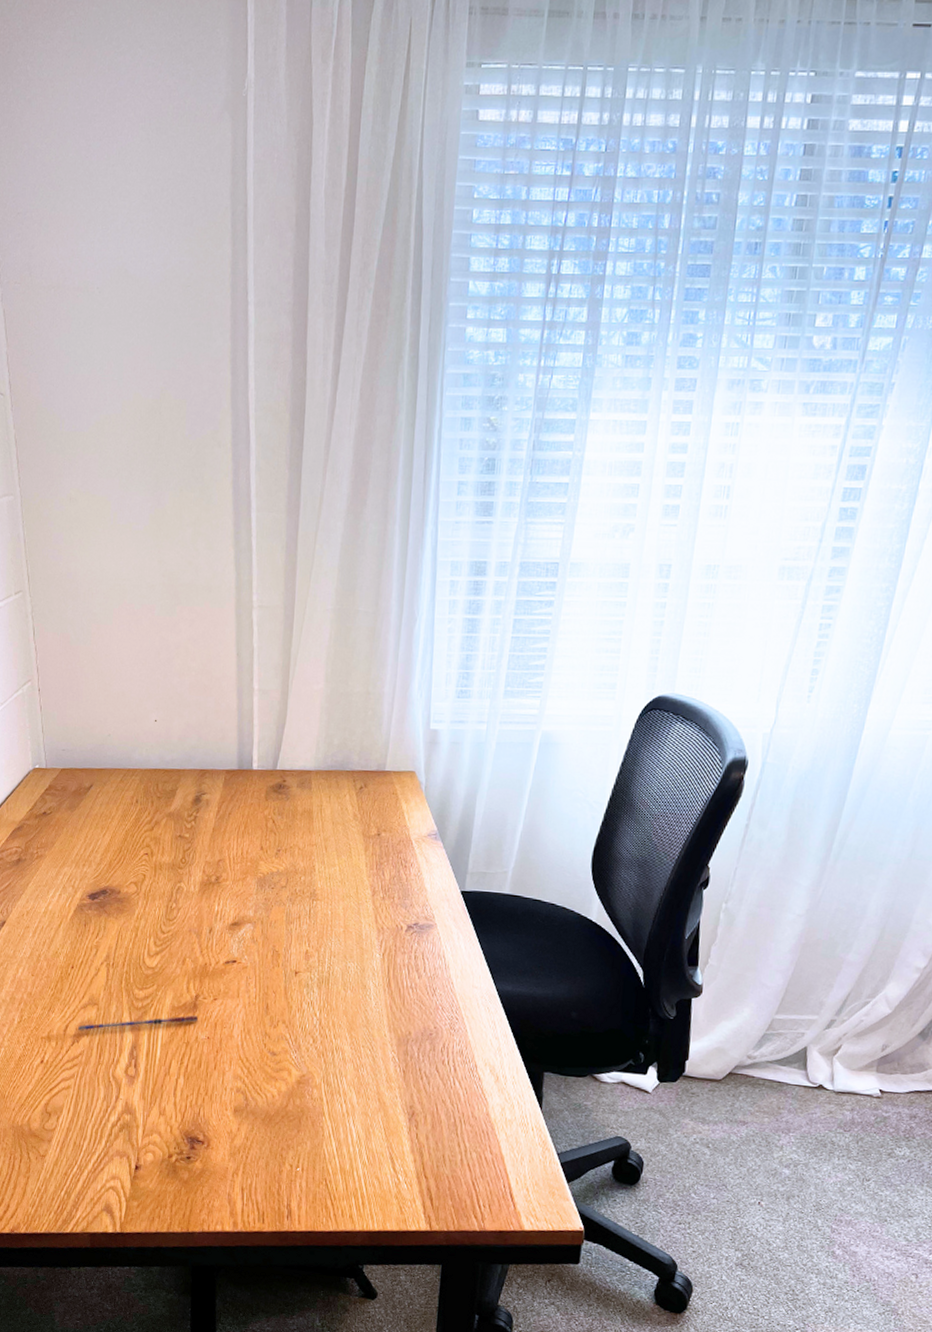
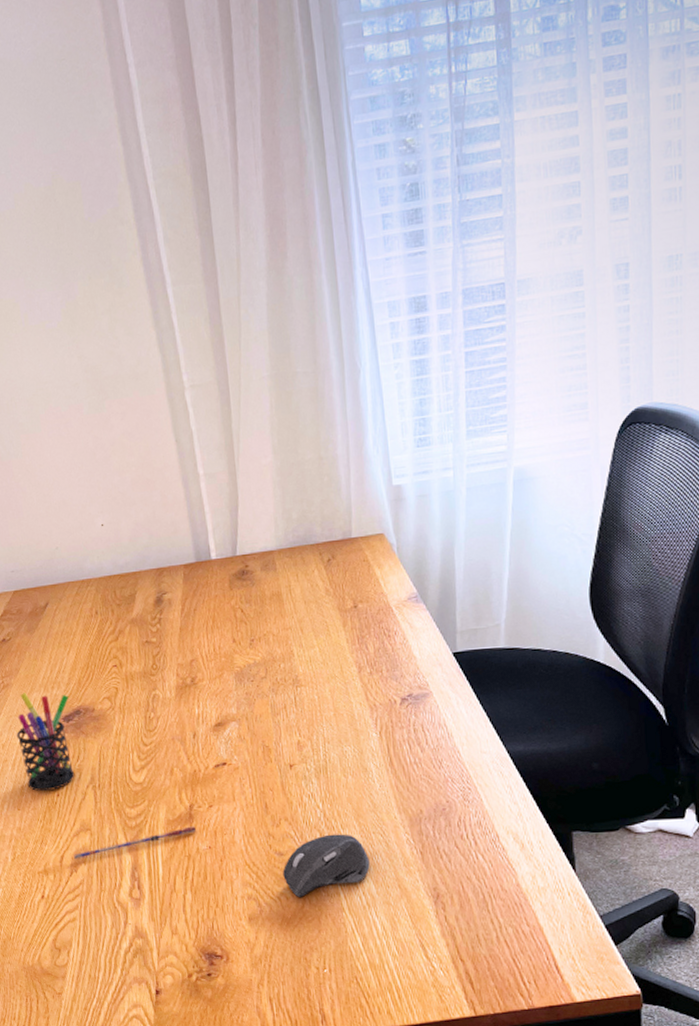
pen holder: none [42,865,98,962] -> present [16,693,75,792]
computer mouse: none [273,1042,355,1098] -> present [283,834,370,898]

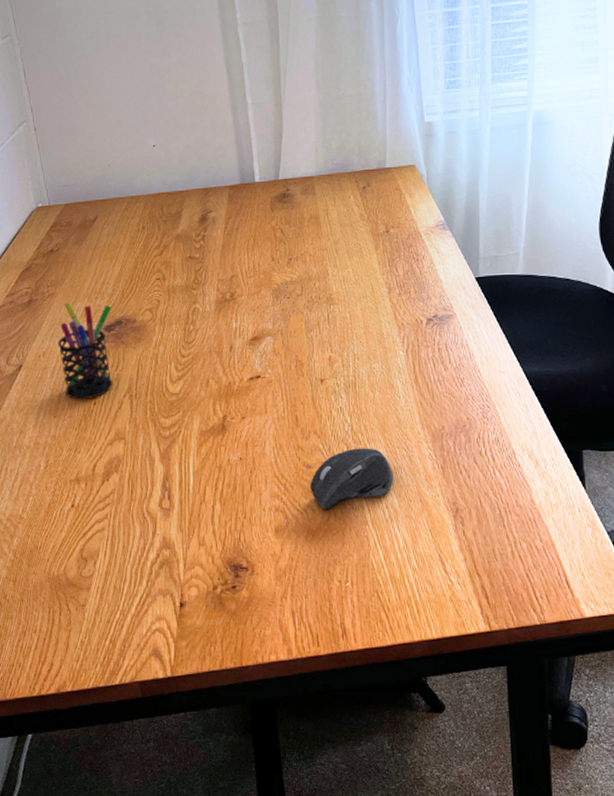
pen: present [74,826,196,860] -> none [106,437,228,469]

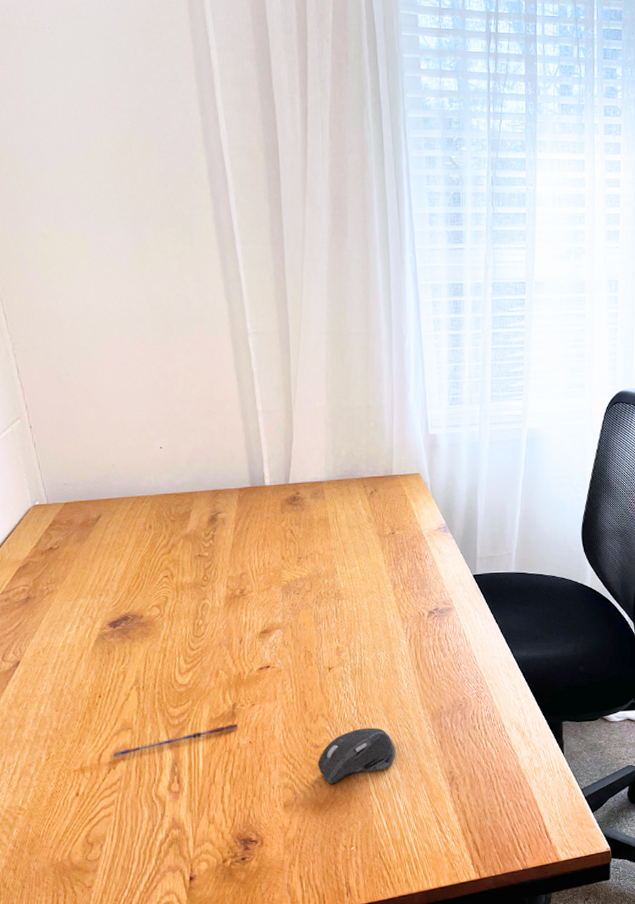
pen holder: present [57,302,113,400] -> none [59,599,119,693]
pen: none [106,437,228,469] -> present [113,723,238,758]

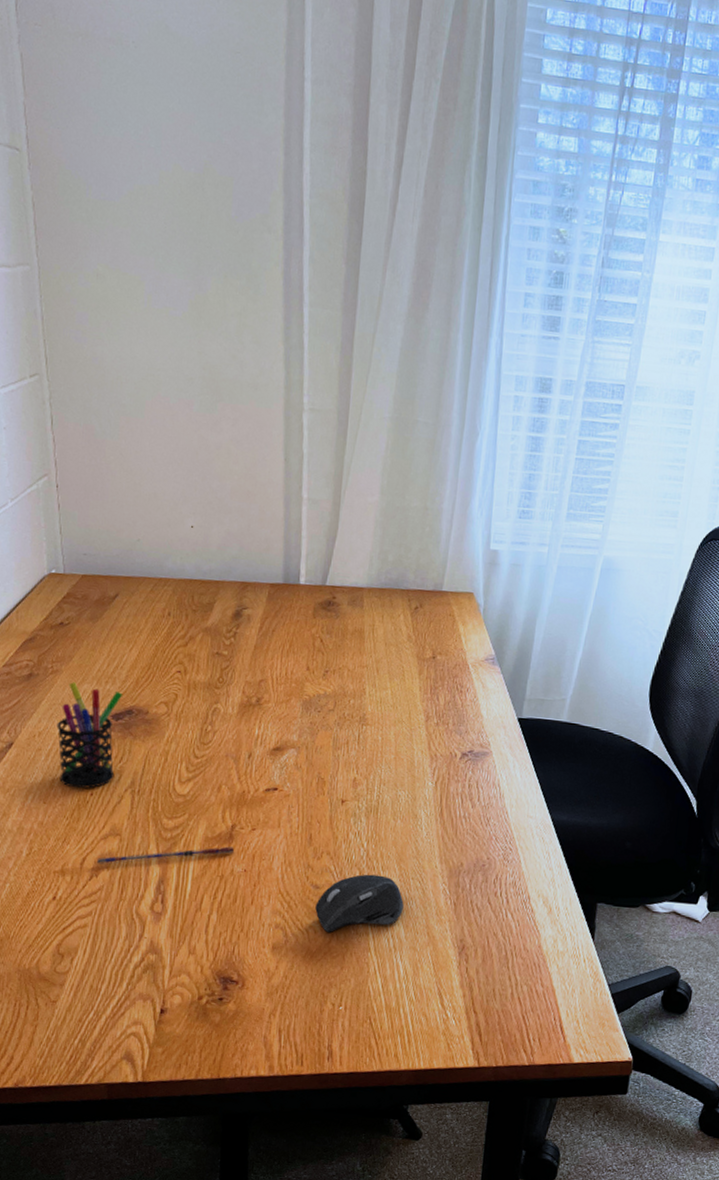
pen holder: none [59,599,119,693] -> present [56,682,124,789]

